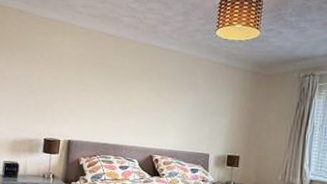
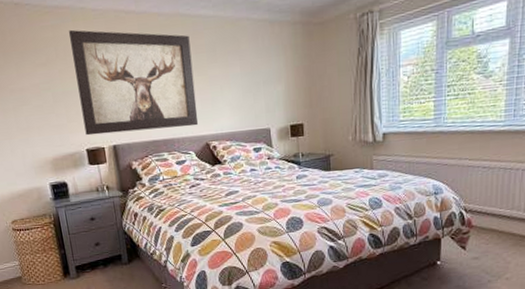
wall art: none [47,39,155,139] -> present [68,29,199,136]

